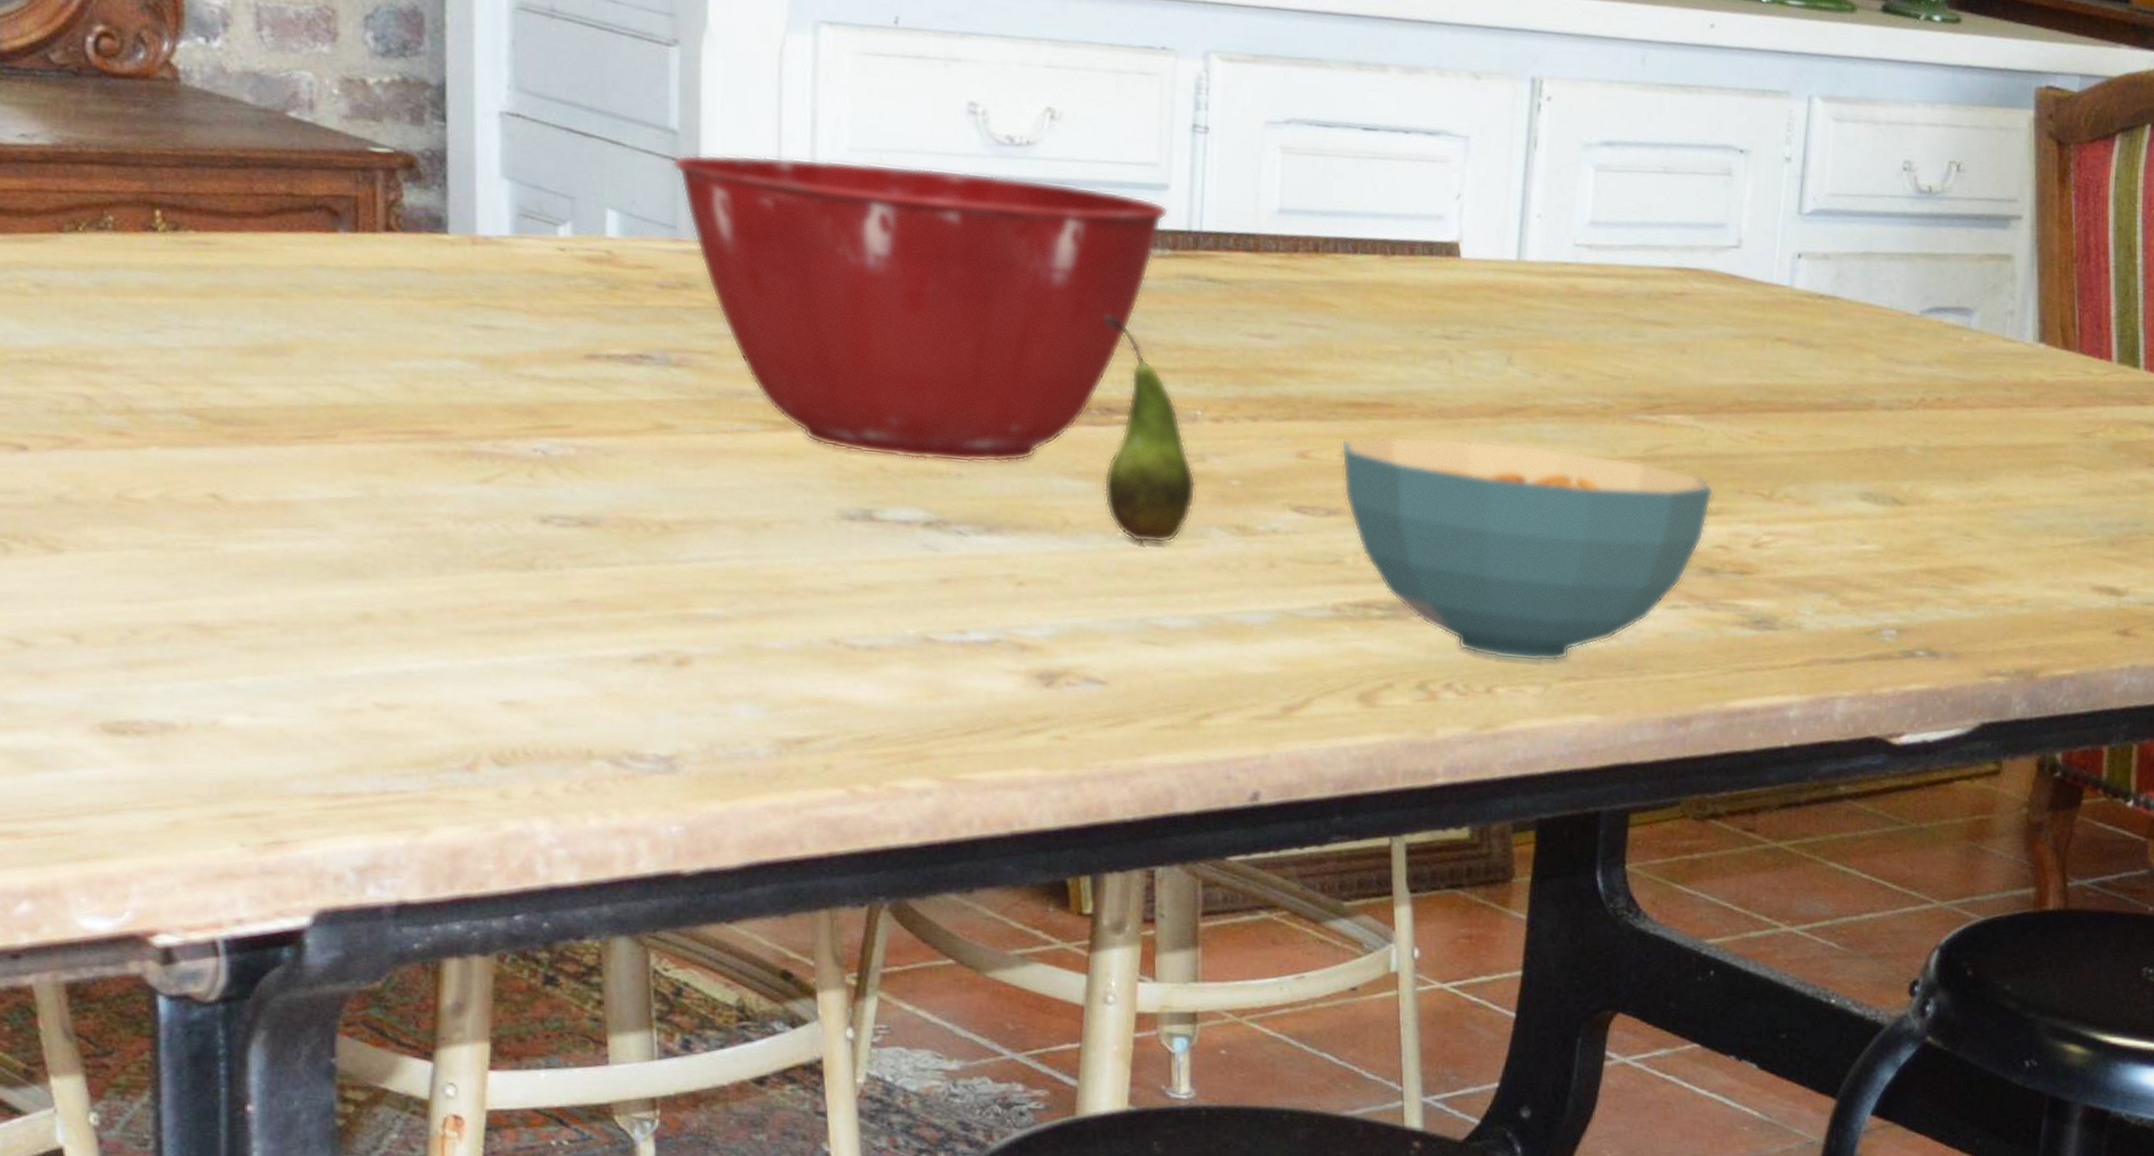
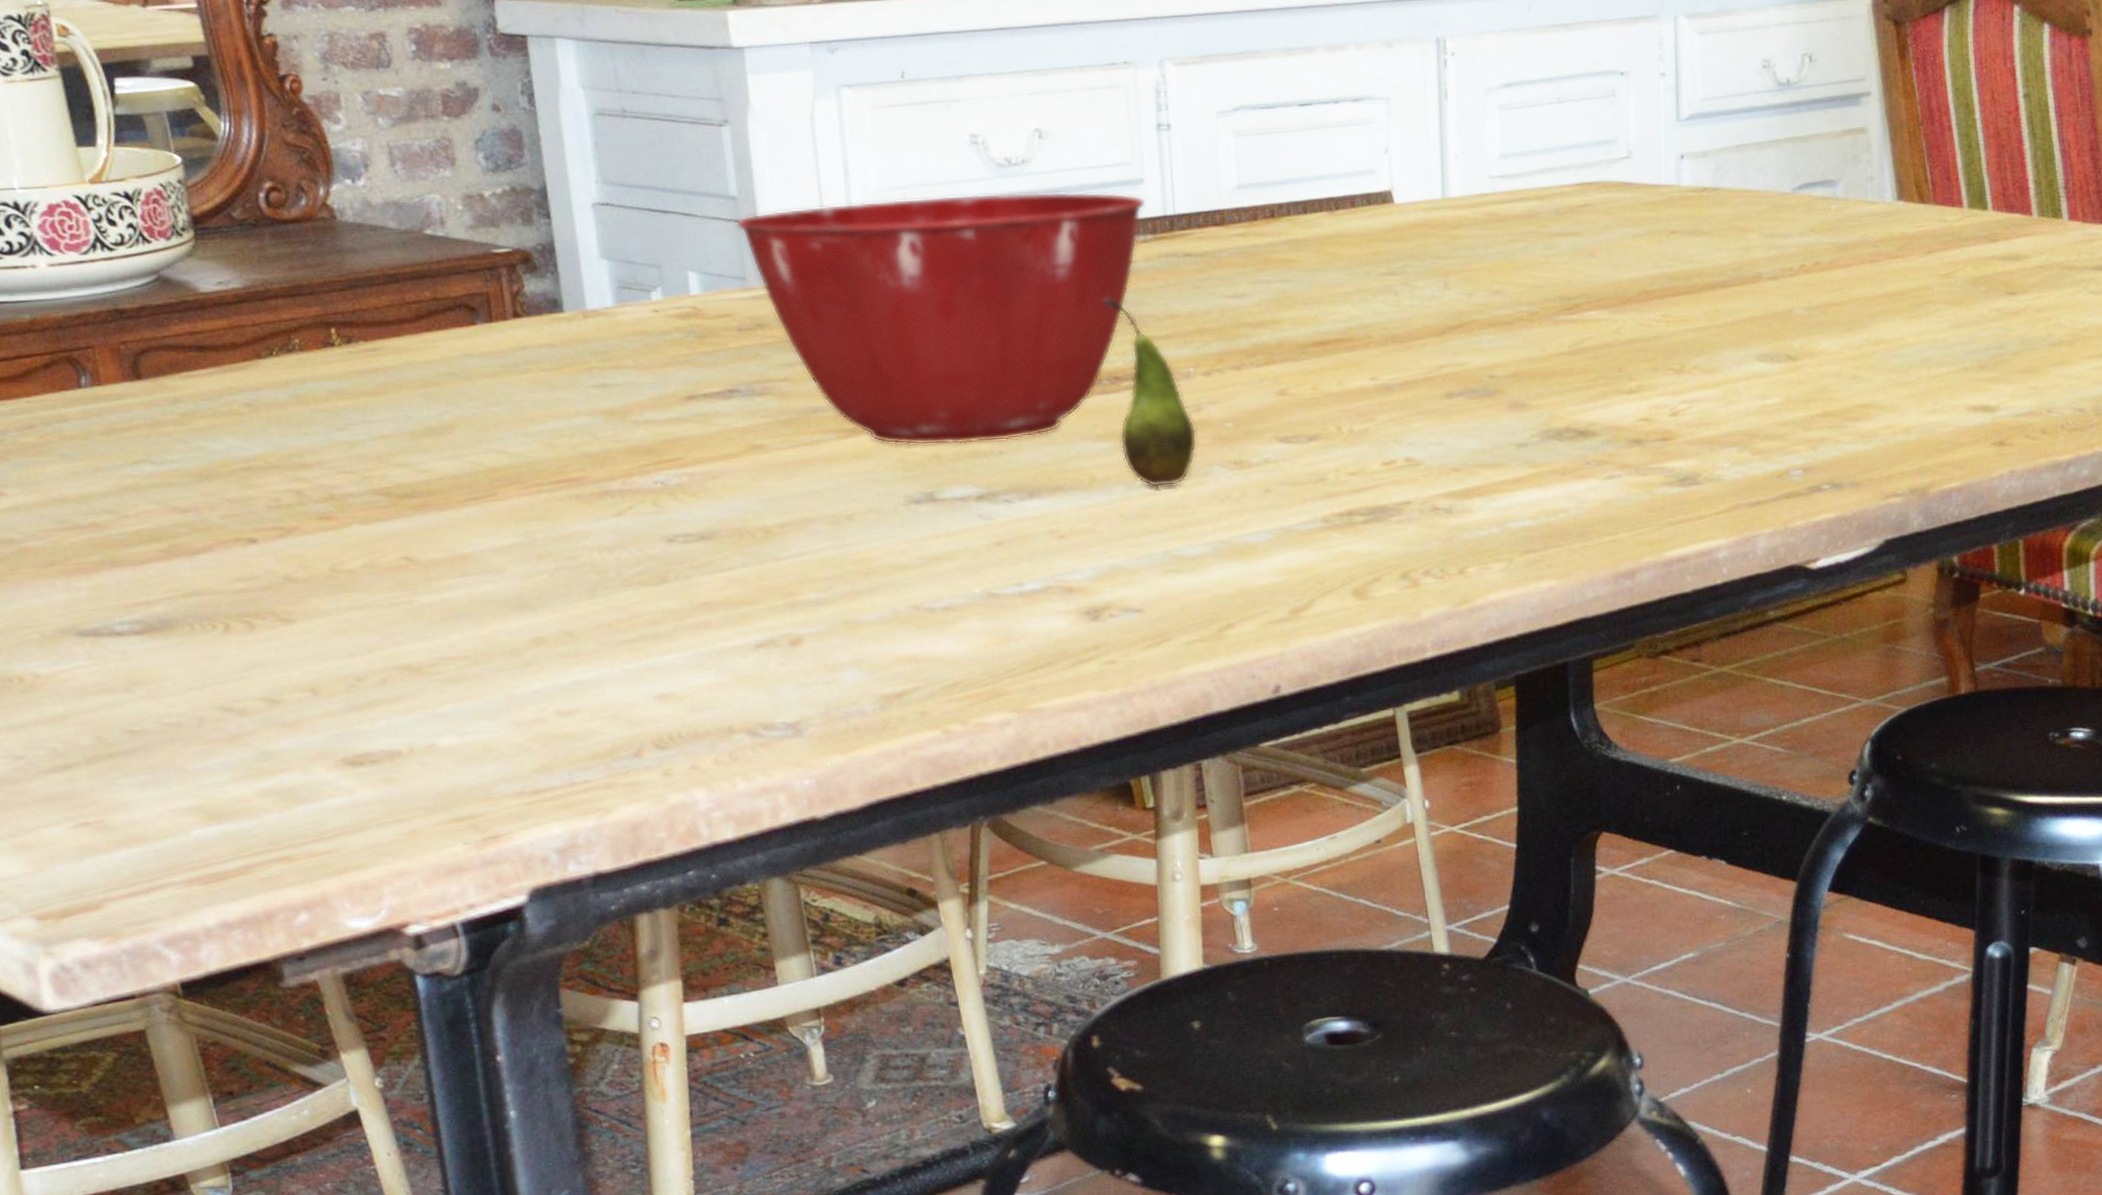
cereal bowl: present [1341,436,1714,662] -> none [1313,355,1633,543]

